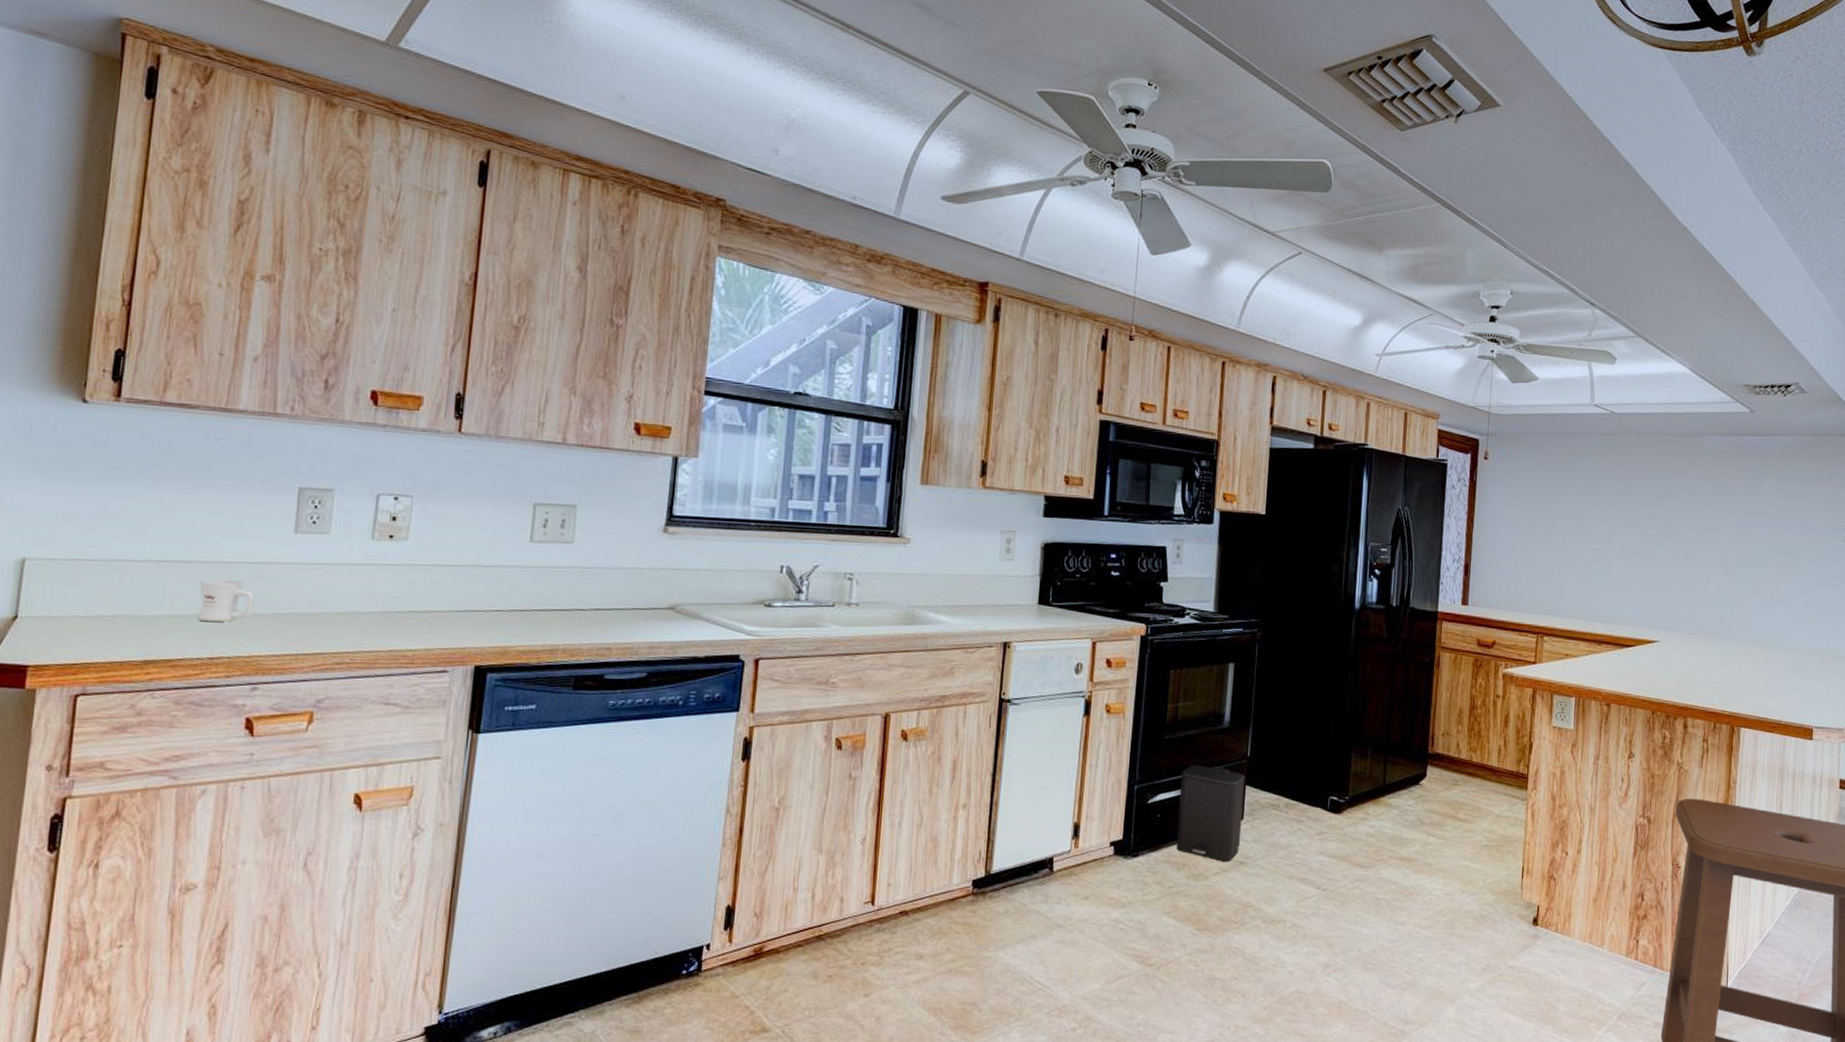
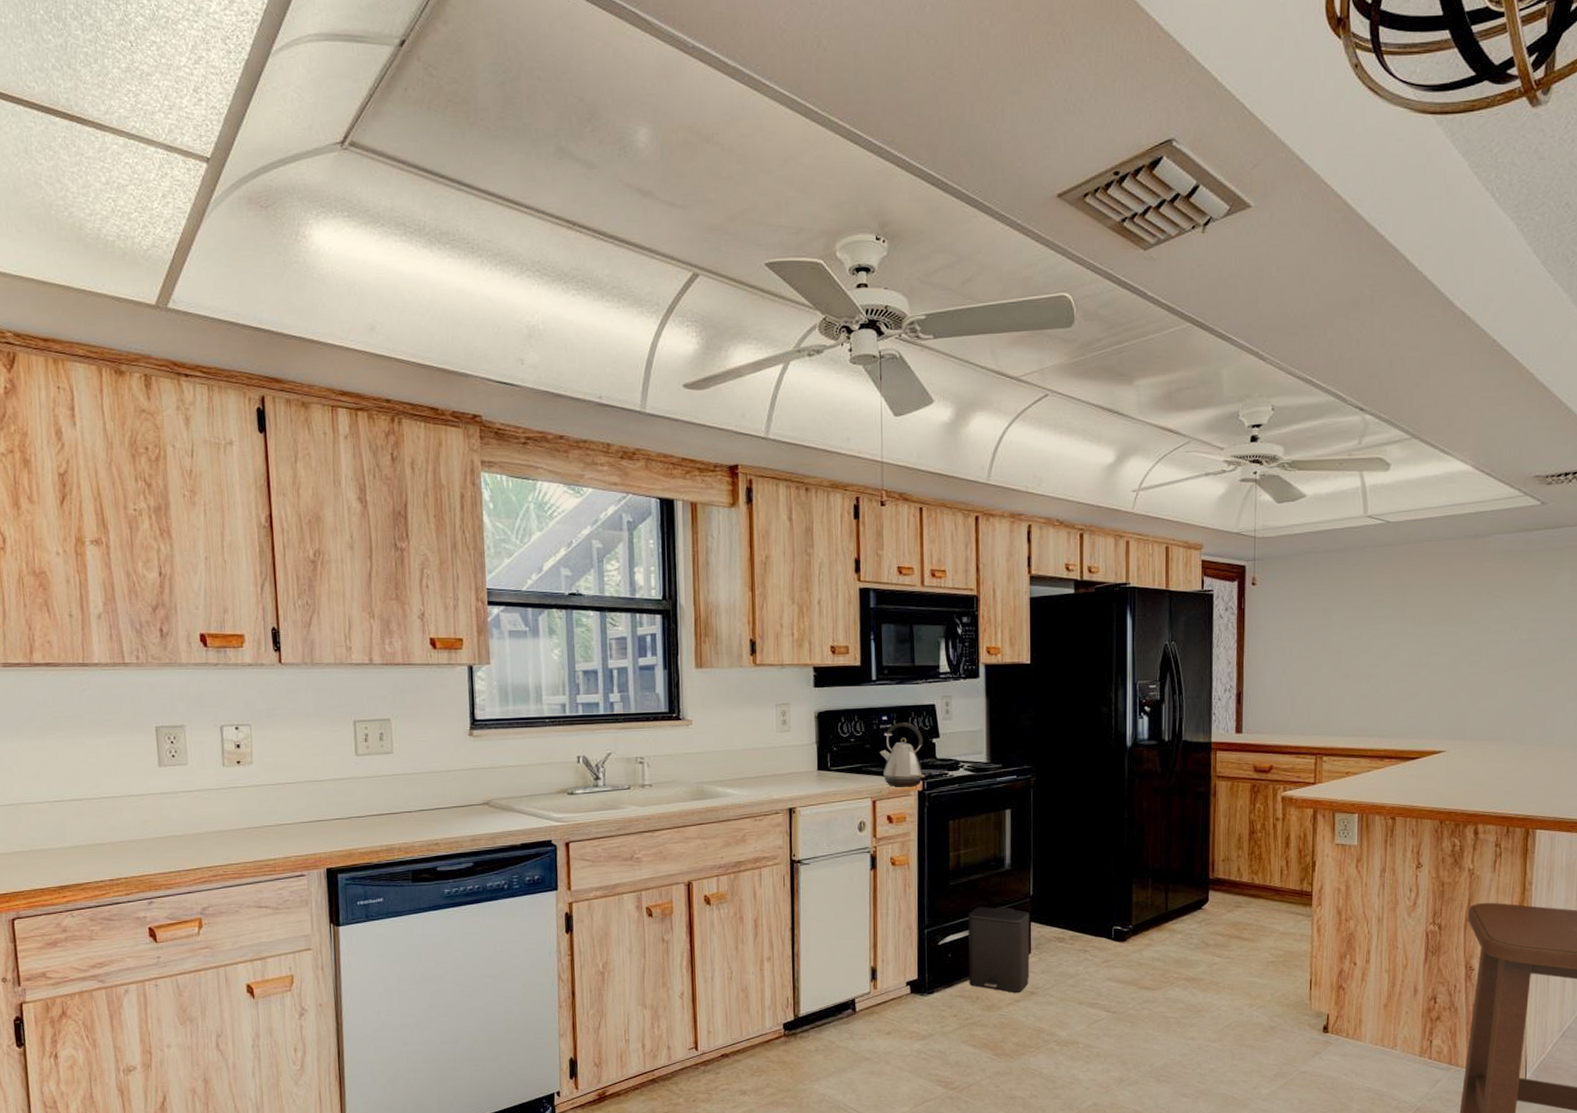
mug: present [197,579,255,622] -> none [91,812,138,850]
kettle: none [1104,562,1151,631] -> present [879,723,926,787]

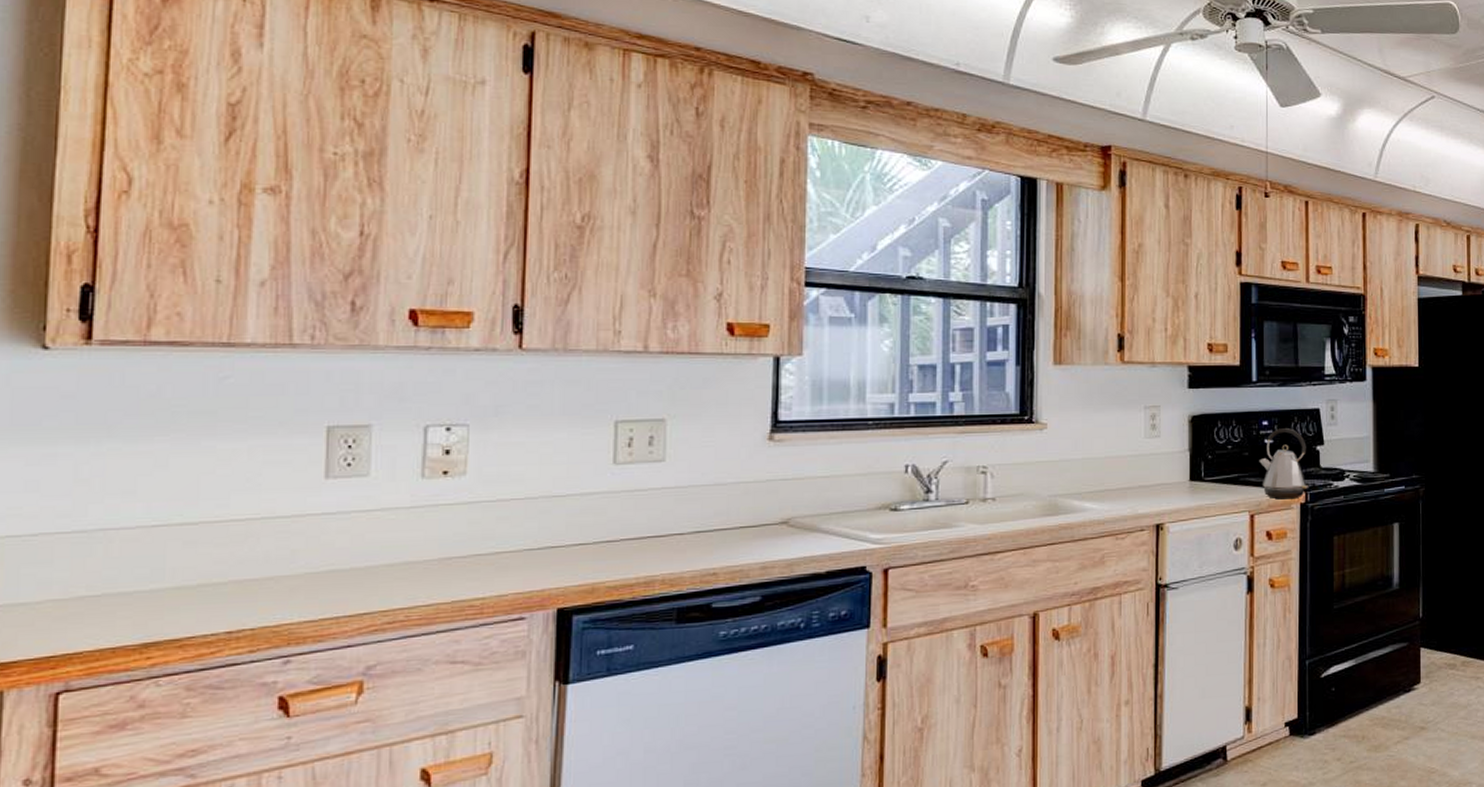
pedal bin: present [968,906,1030,993] -> none [1353,631,1420,729]

